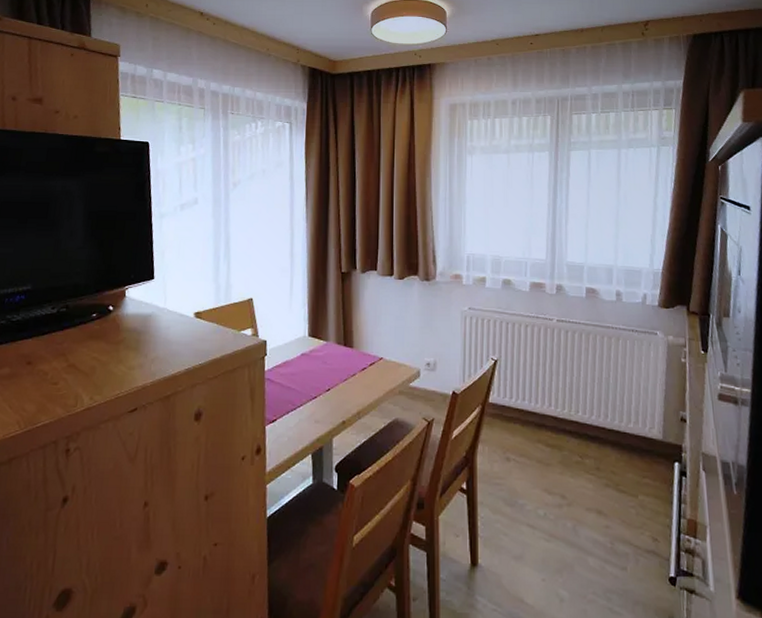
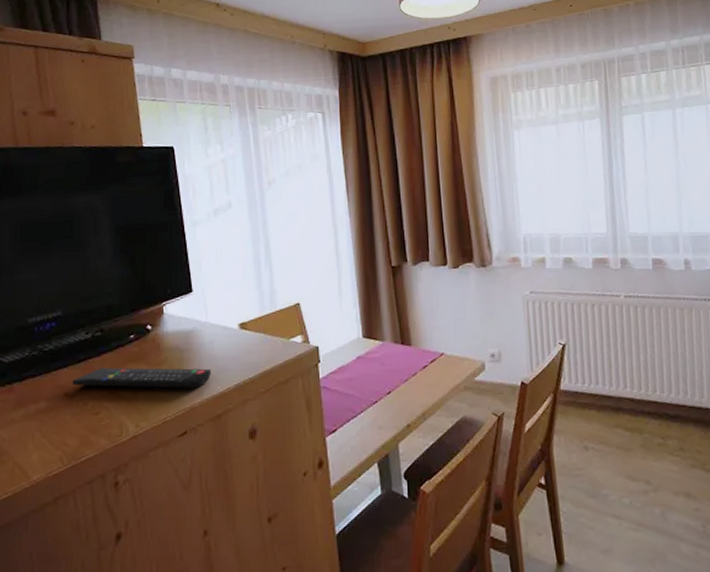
remote control: none [35,341,166,368] -> present [72,367,212,388]

